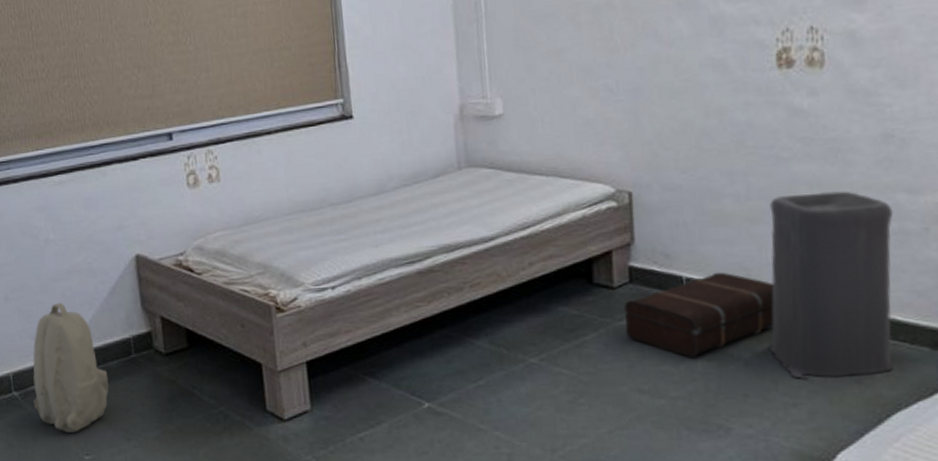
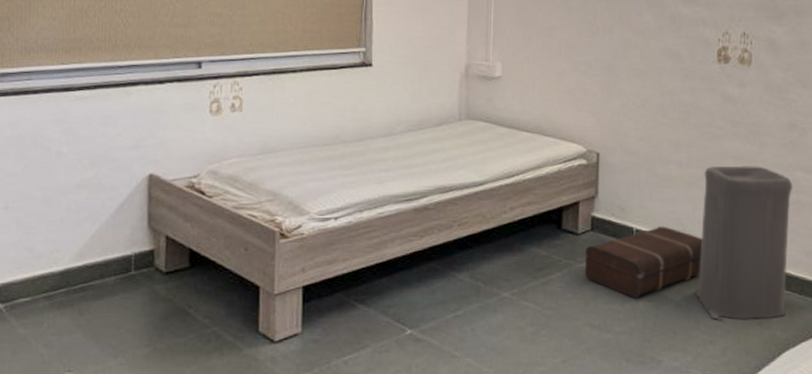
backpack: present [32,302,109,433] -> none [17,215,103,348]

